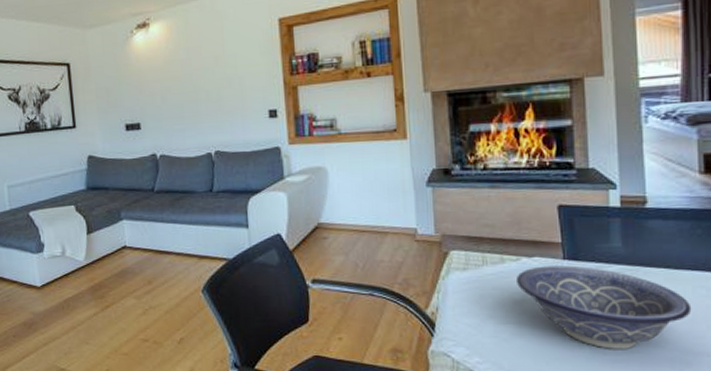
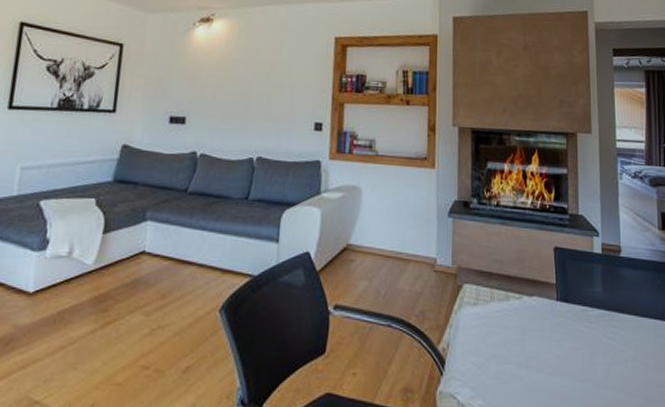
decorative bowl: present [517,265,692,349] -> none [518,306,654,395]

